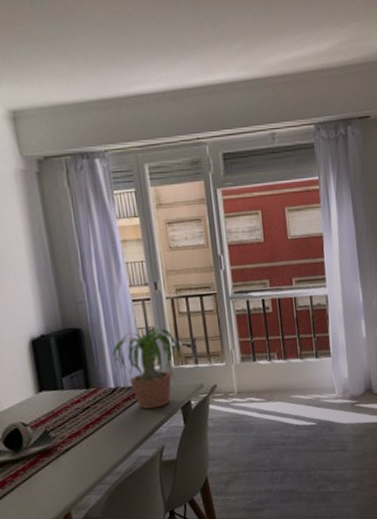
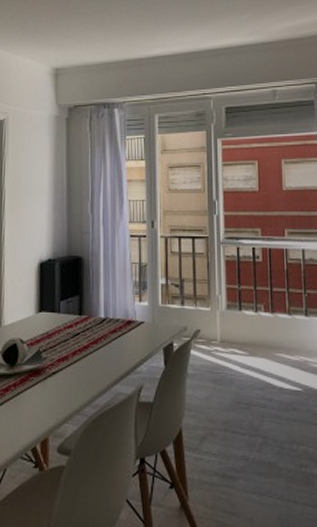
potted plant: present [111,328,184,410] -> none [105,265,171,345]

